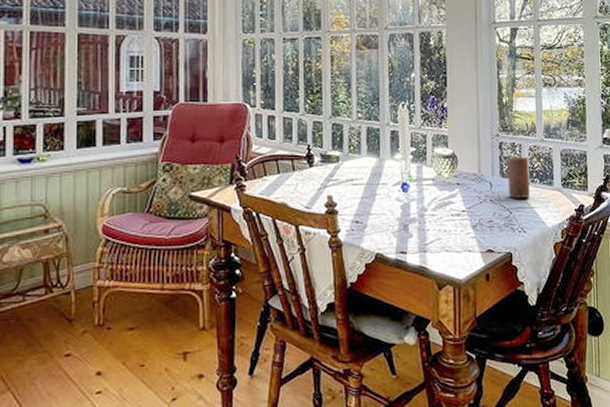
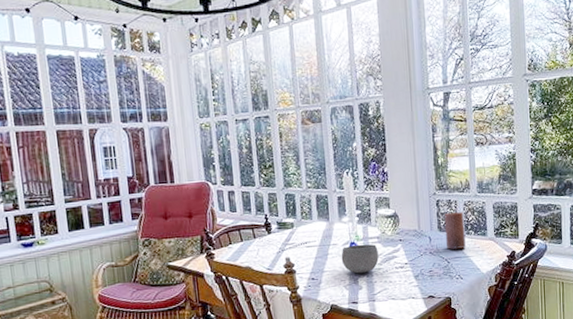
bowl: none [391,185,433,219] -> present [341,244,379,274]

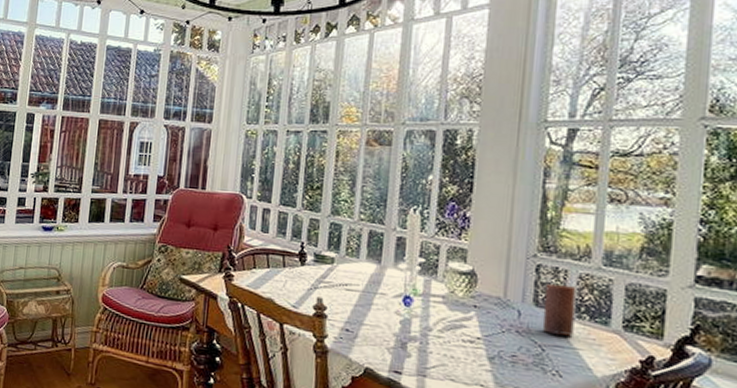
bowl: present [341,244,379,274] -> none [388,299,441,338]

